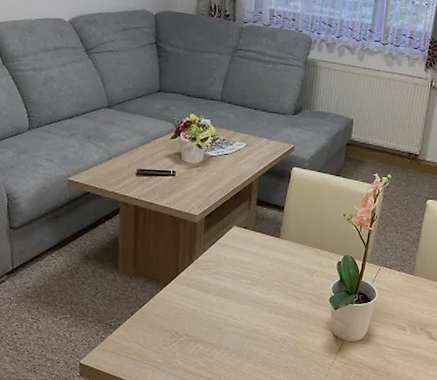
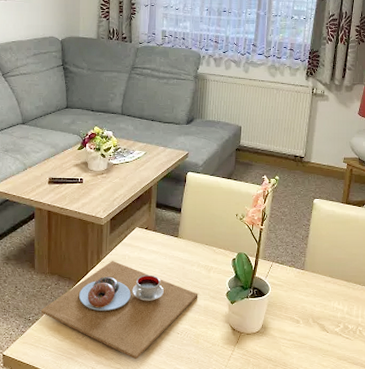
place setting: none [123,262,300,369] -> present [40,261,198,360]

